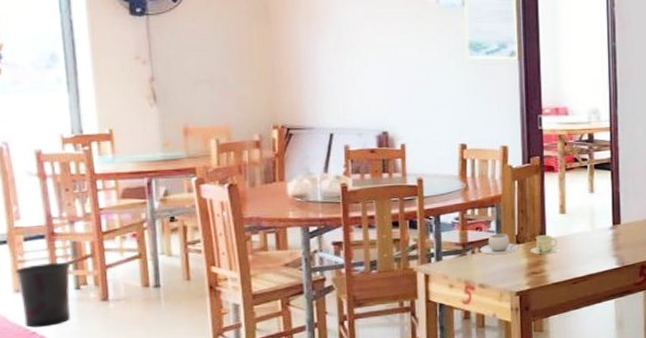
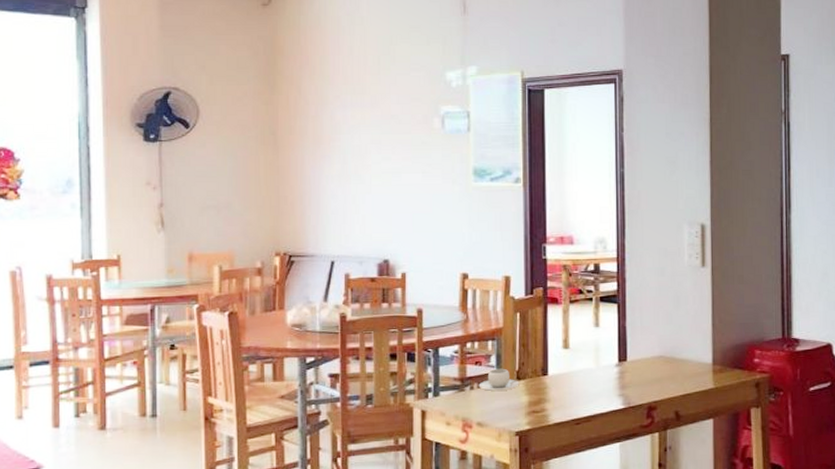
waste bin: present [15,262,71,327] -> none [19,389,72,455]
cup and saucer: present [530,234,559,255] -> none [531,370,561,393]

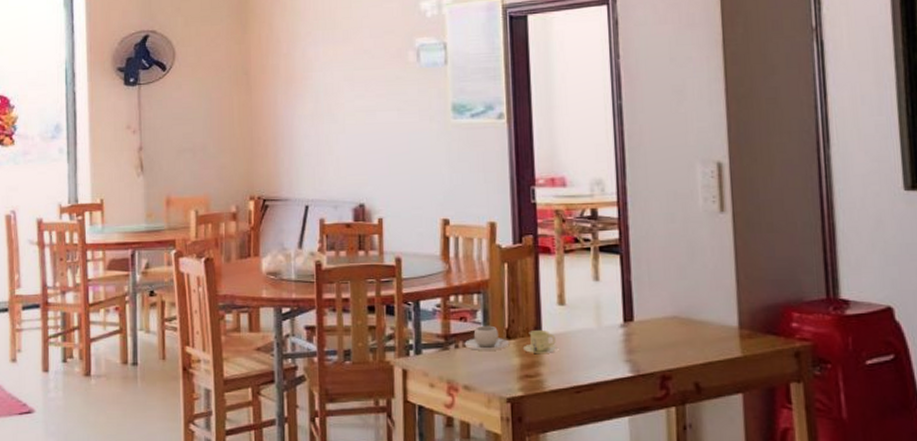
cup and saucer: none [531,370,561,393] -> present [522,329,558,354]

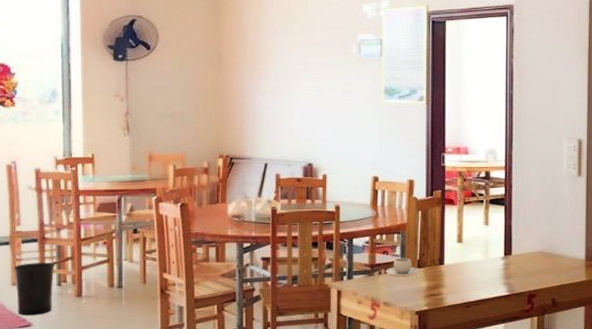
waste bin: none [13,333,60,399] -> present [13,263,55,315]
cup and saucer: present [522,329,558,354] -> none [429,260,455,279]

